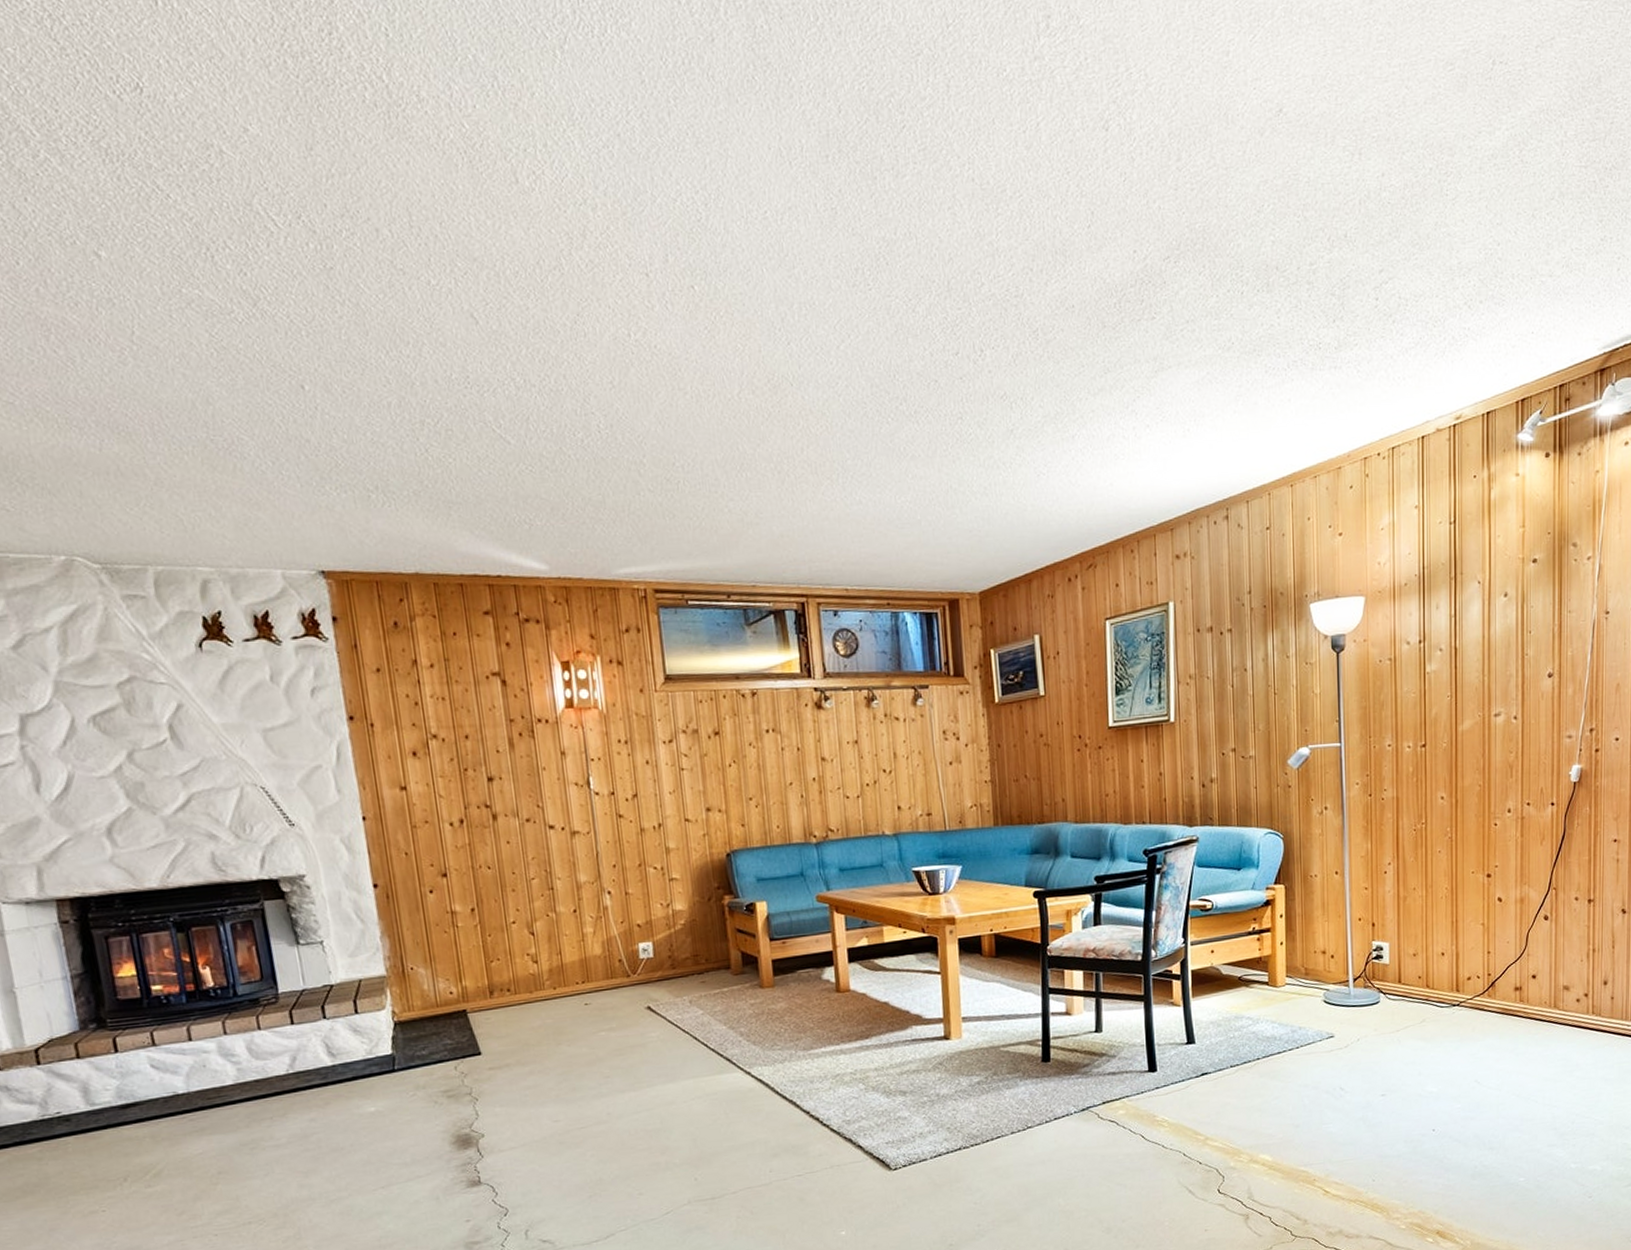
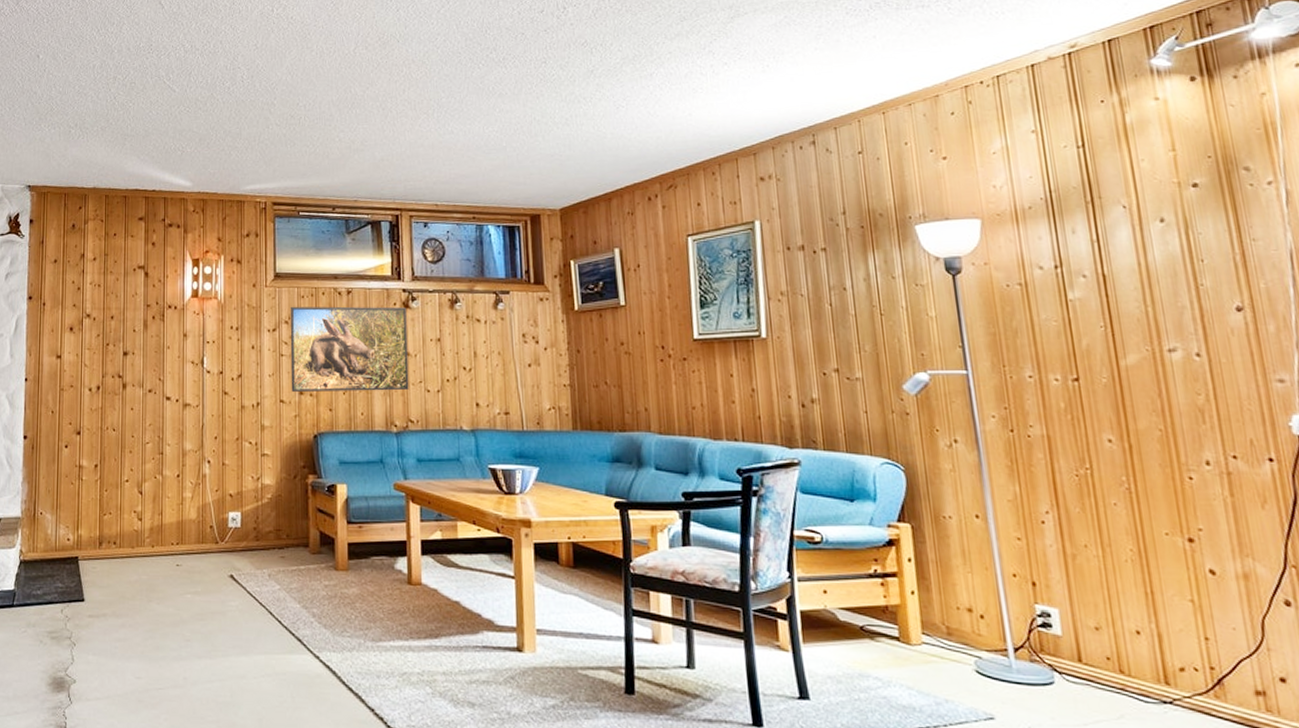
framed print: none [686,708,827,809] -> present [290,306,409,392]

